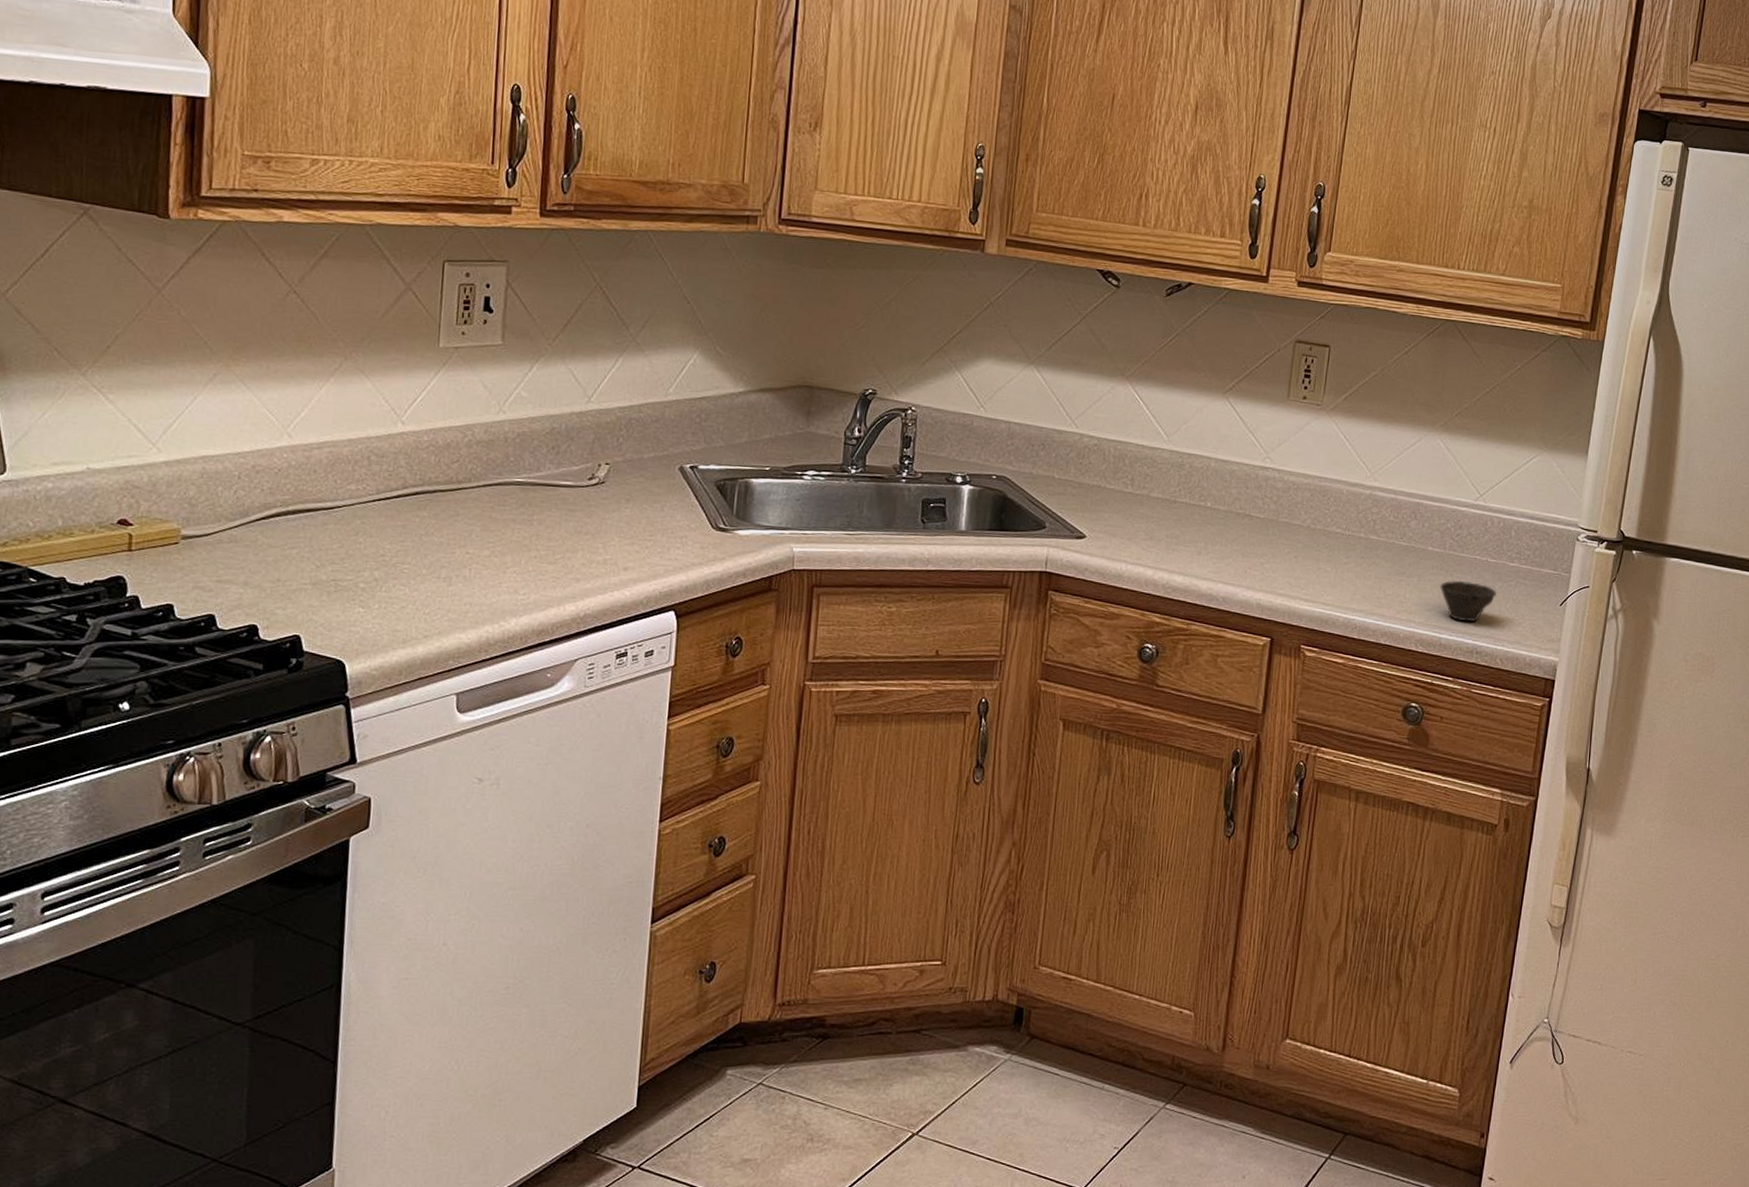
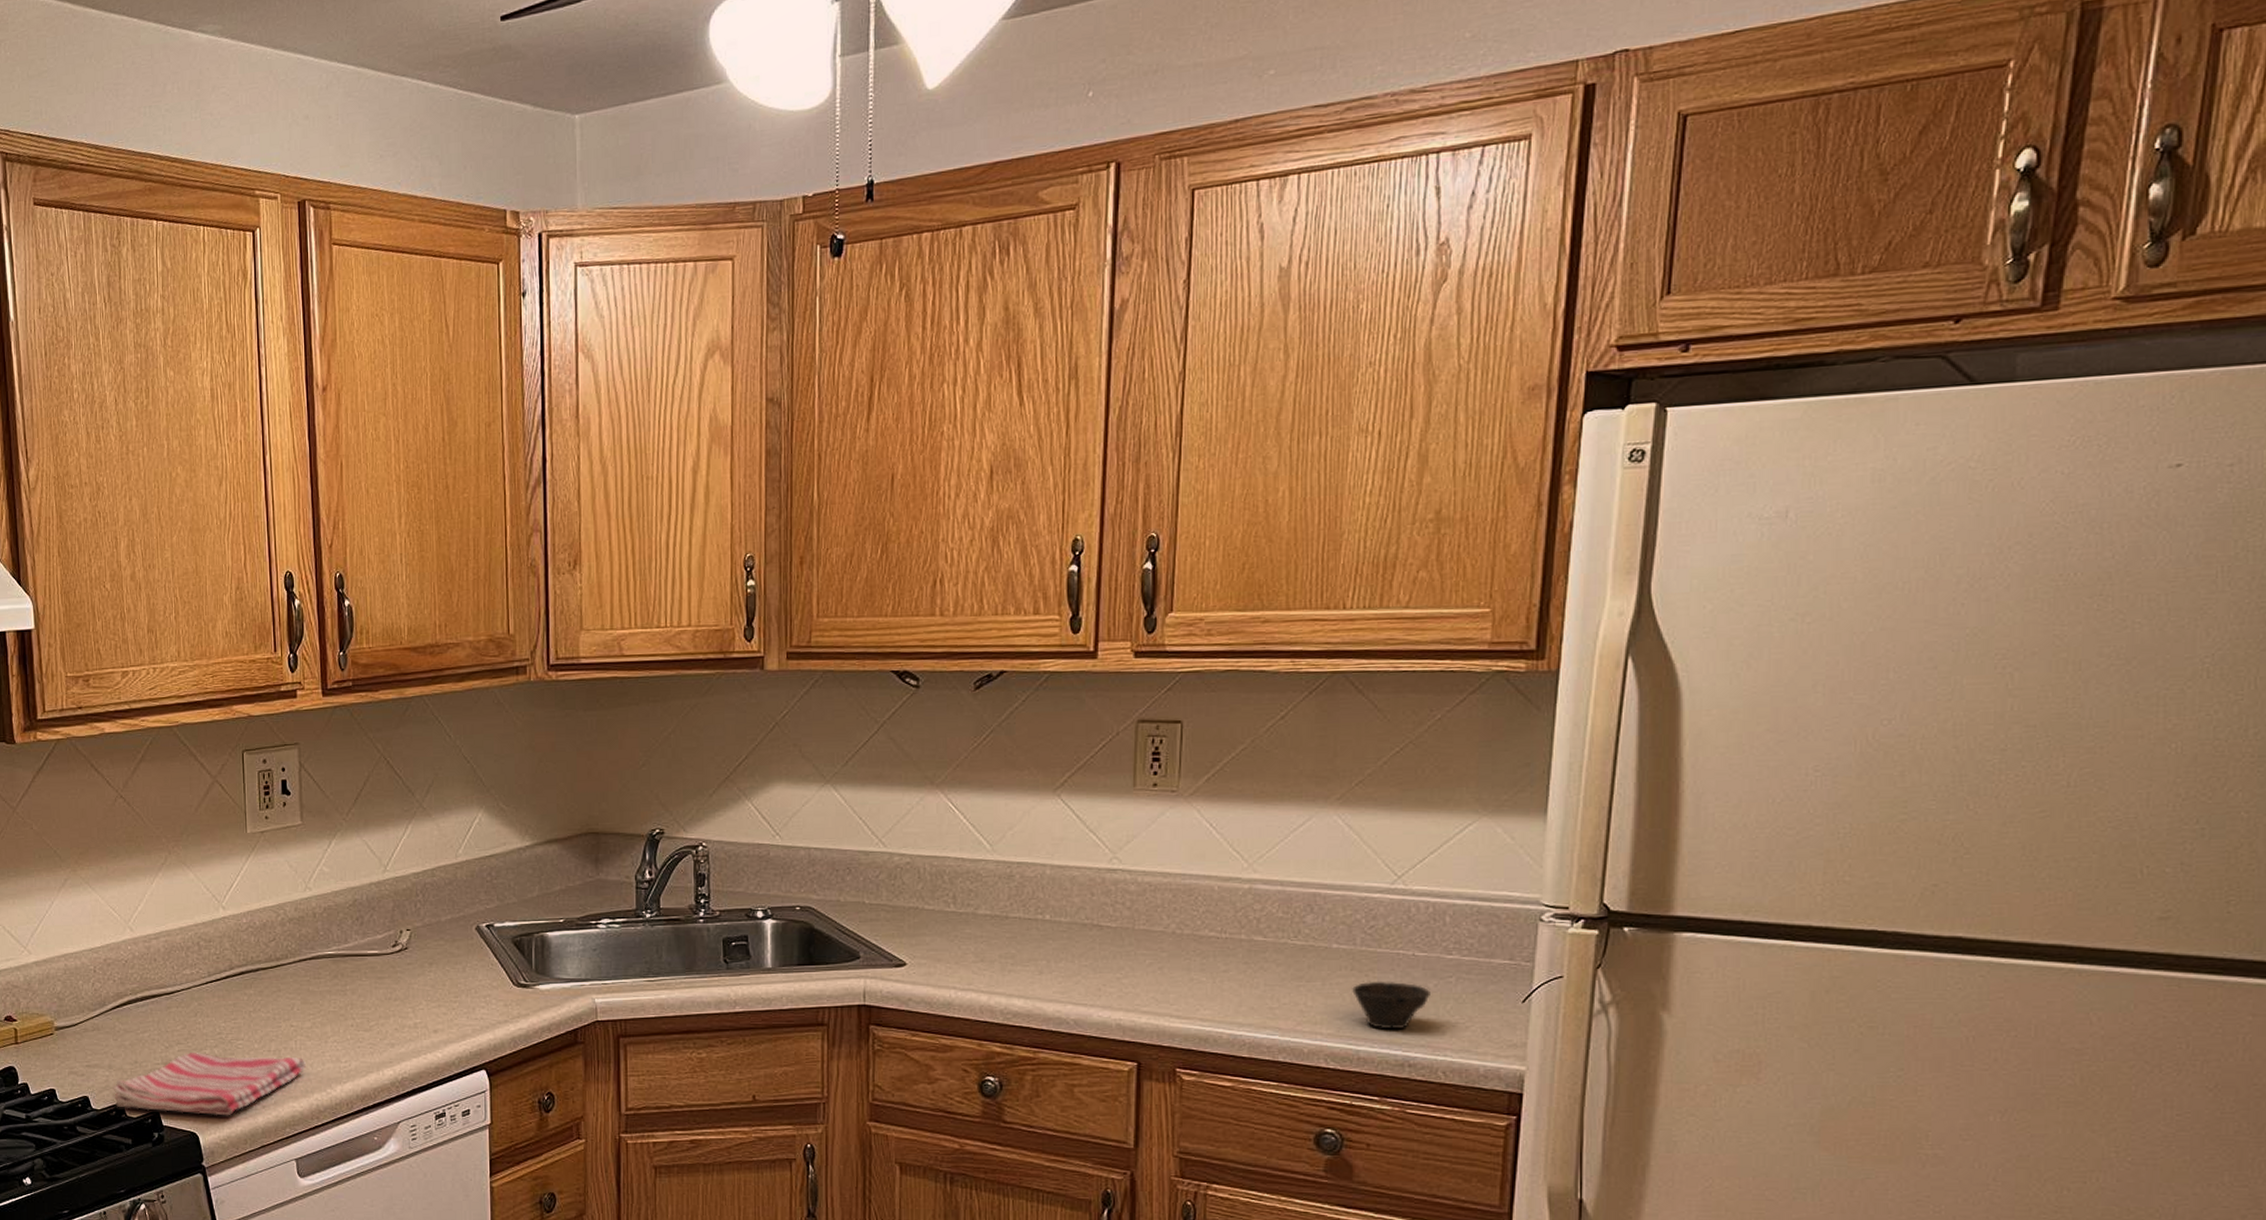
dish towel: none [246,574,479,645] -> present [113,1053,306,1116]

